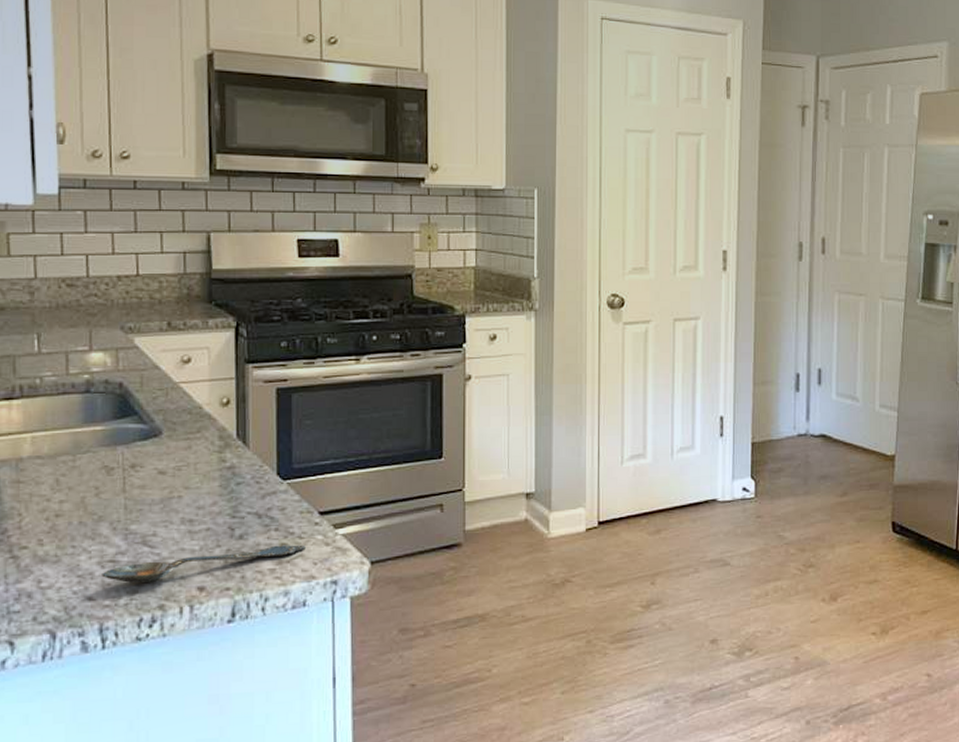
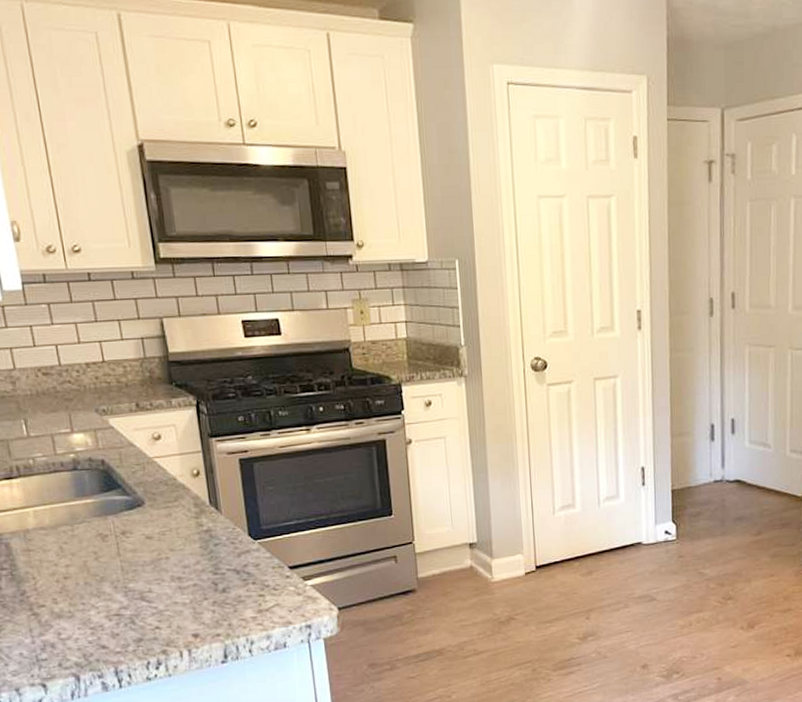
spoon: present [102,544,306,583] -> none [110,595,281,633]

